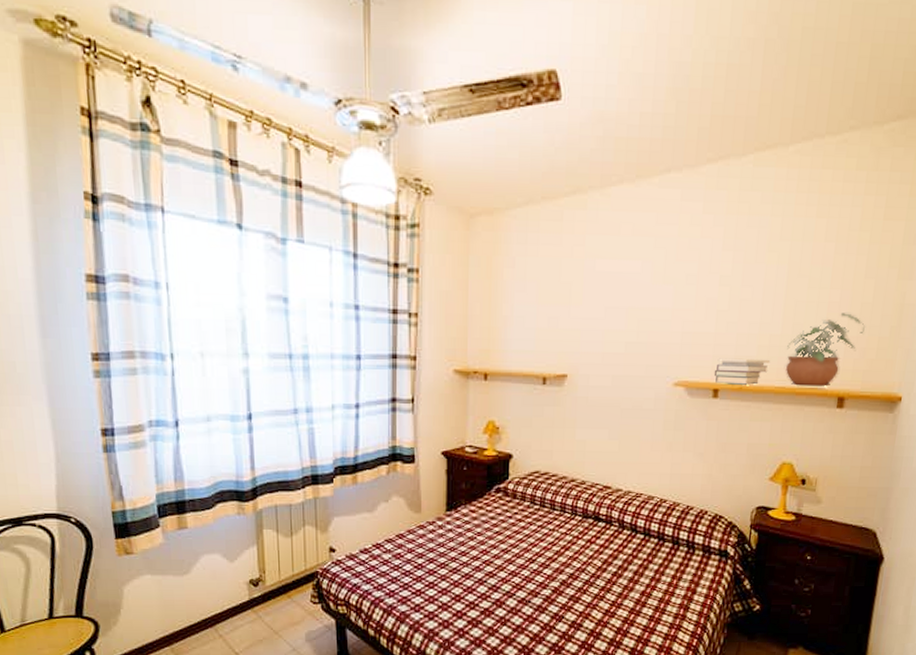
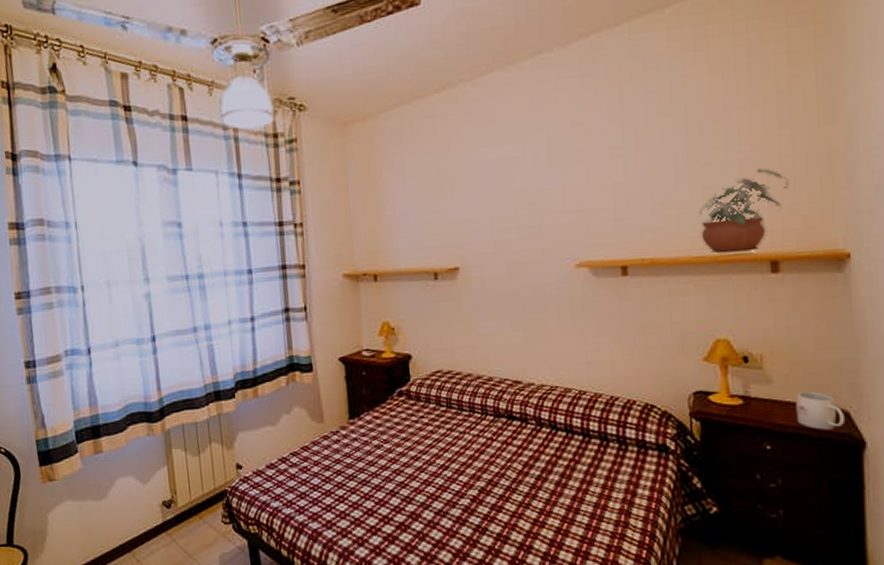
books: present [714,358,771,385] -> none [619,229,683,260]
mug: none [834,512,873,546] -> present [795,391,846,430]

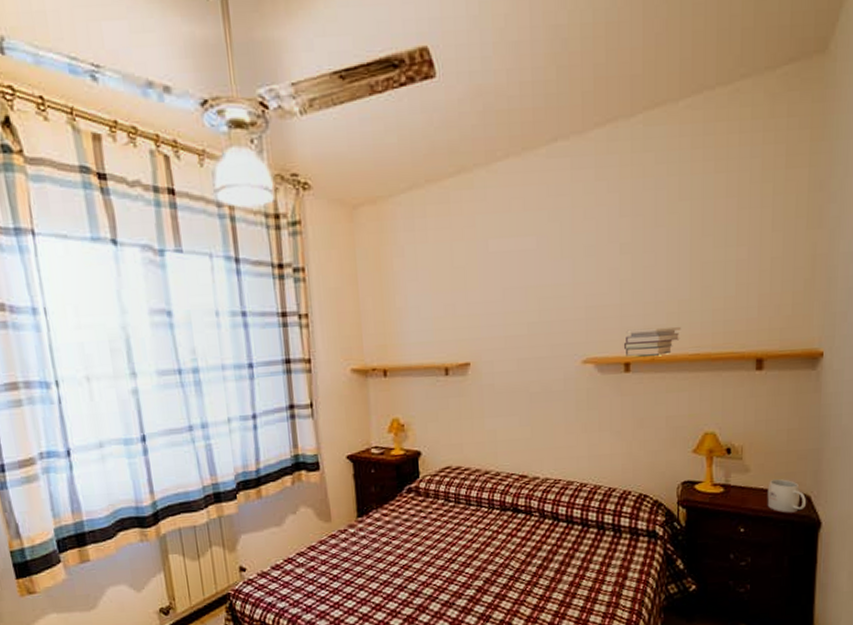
books: none [619,229,683,260] -> present [623,327,682,357]
potted plant: present [699,169,788,255] -> none [698,270,777,353]

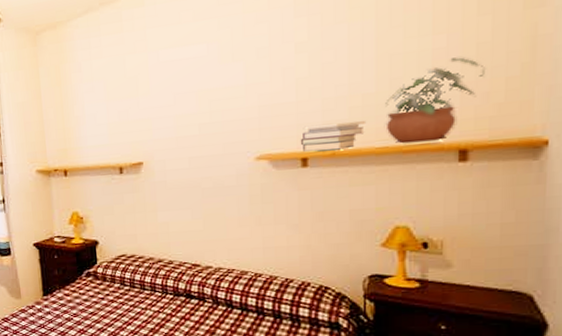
potted plant: none [698,270,777,353] -> present [385,58,485,145]
mug: present [767,478,807,513] -> none [475,275,528,312]

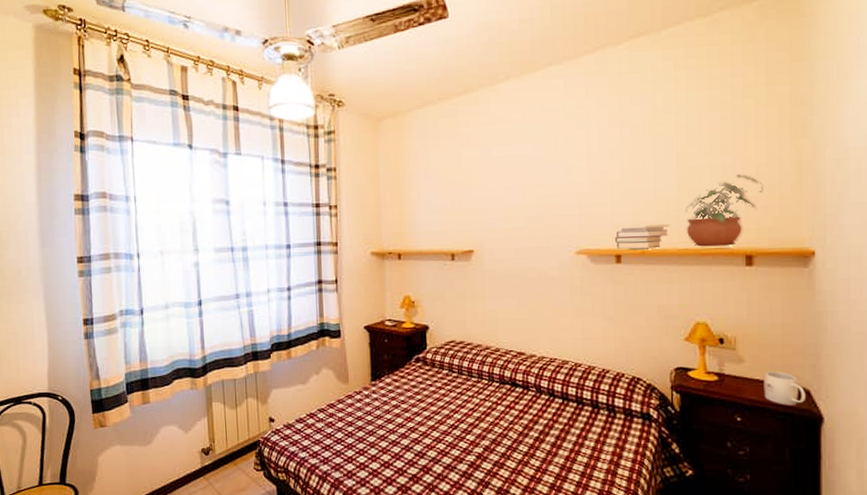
mug: none [475,275,528,312] -> present [763,370,807,406]

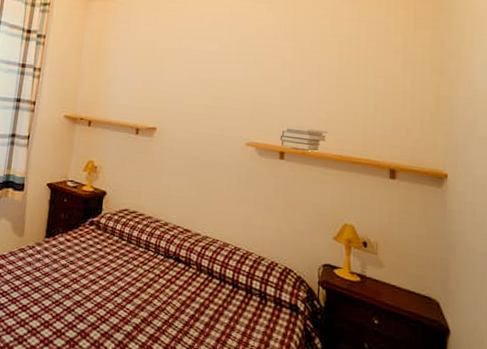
potted plant: present [685,175,763,248] -> none [342,98,407,159]
mug: present [763,370,807,406] -> none [399,278,436,315]

